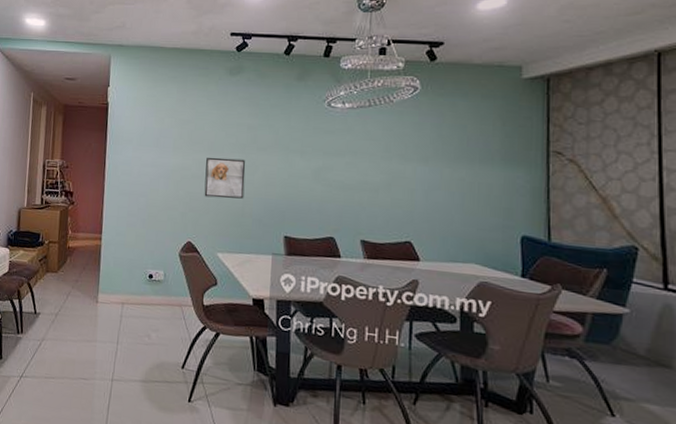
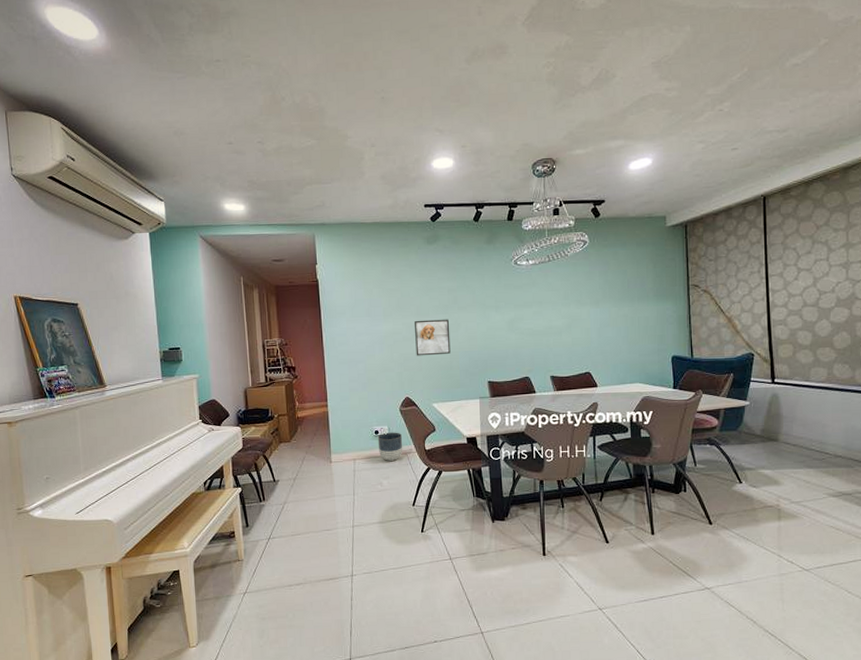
planter: none [150,278,179,312] -> present [377,432,403,461]

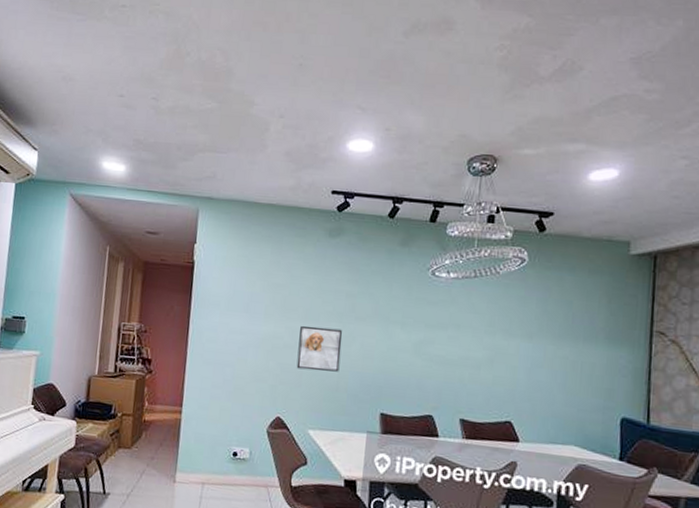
planter: present [377,432,403,461] -> none [234,456,266,493]

